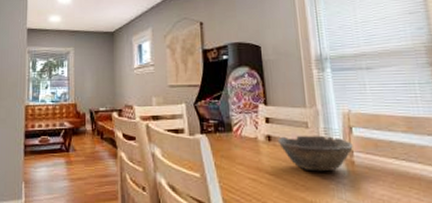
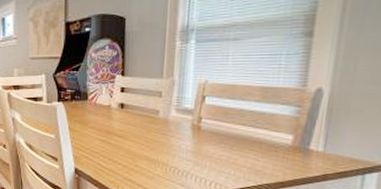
bowl: present [277,135,353,172] -> none [130,103,203,135]

